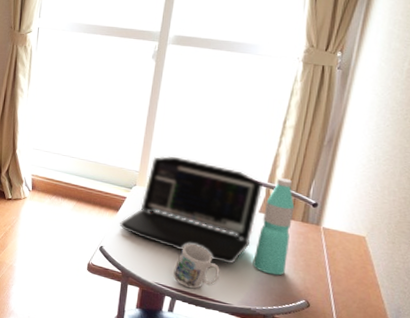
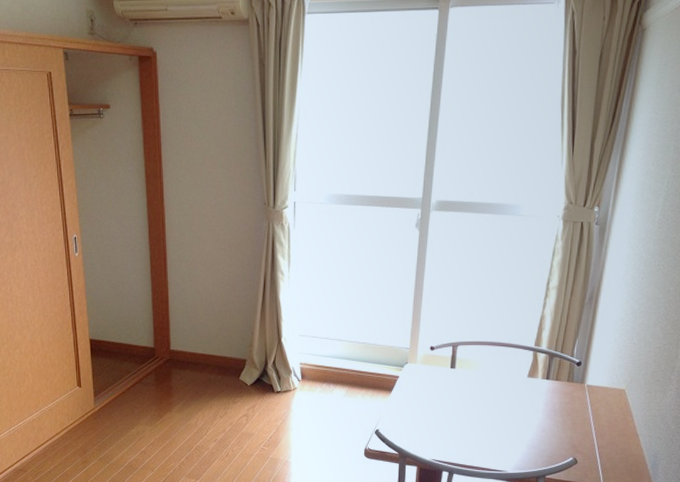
laptop: present [120,155,263,264] -> none [394,329,531,432]
mug: present [173,244,220,289] -> none [449,417,494,461]
water bottle: present [252,177,295,276] -> none [524,339,561,437]

